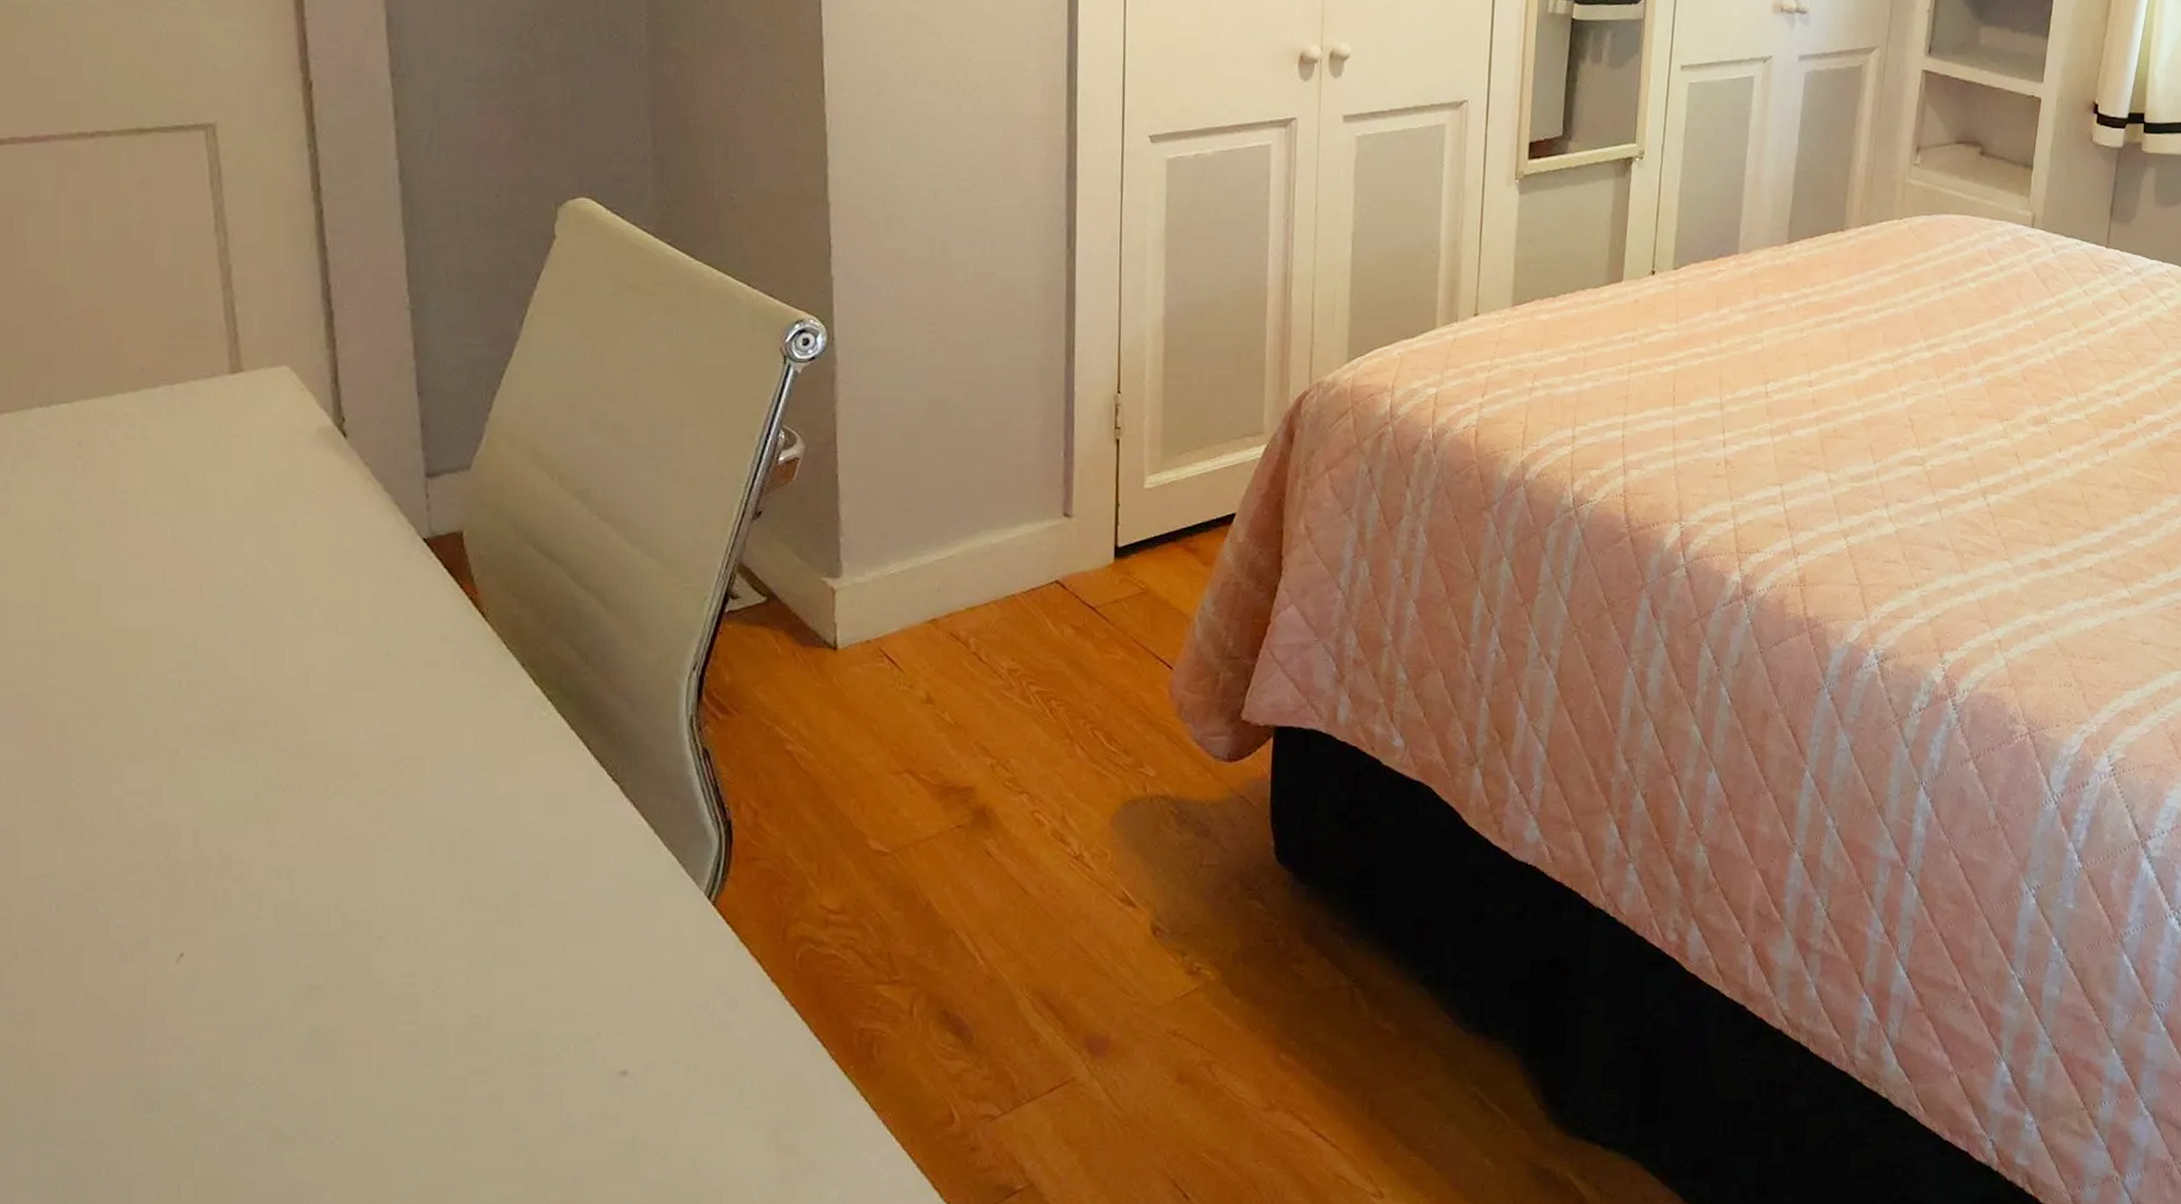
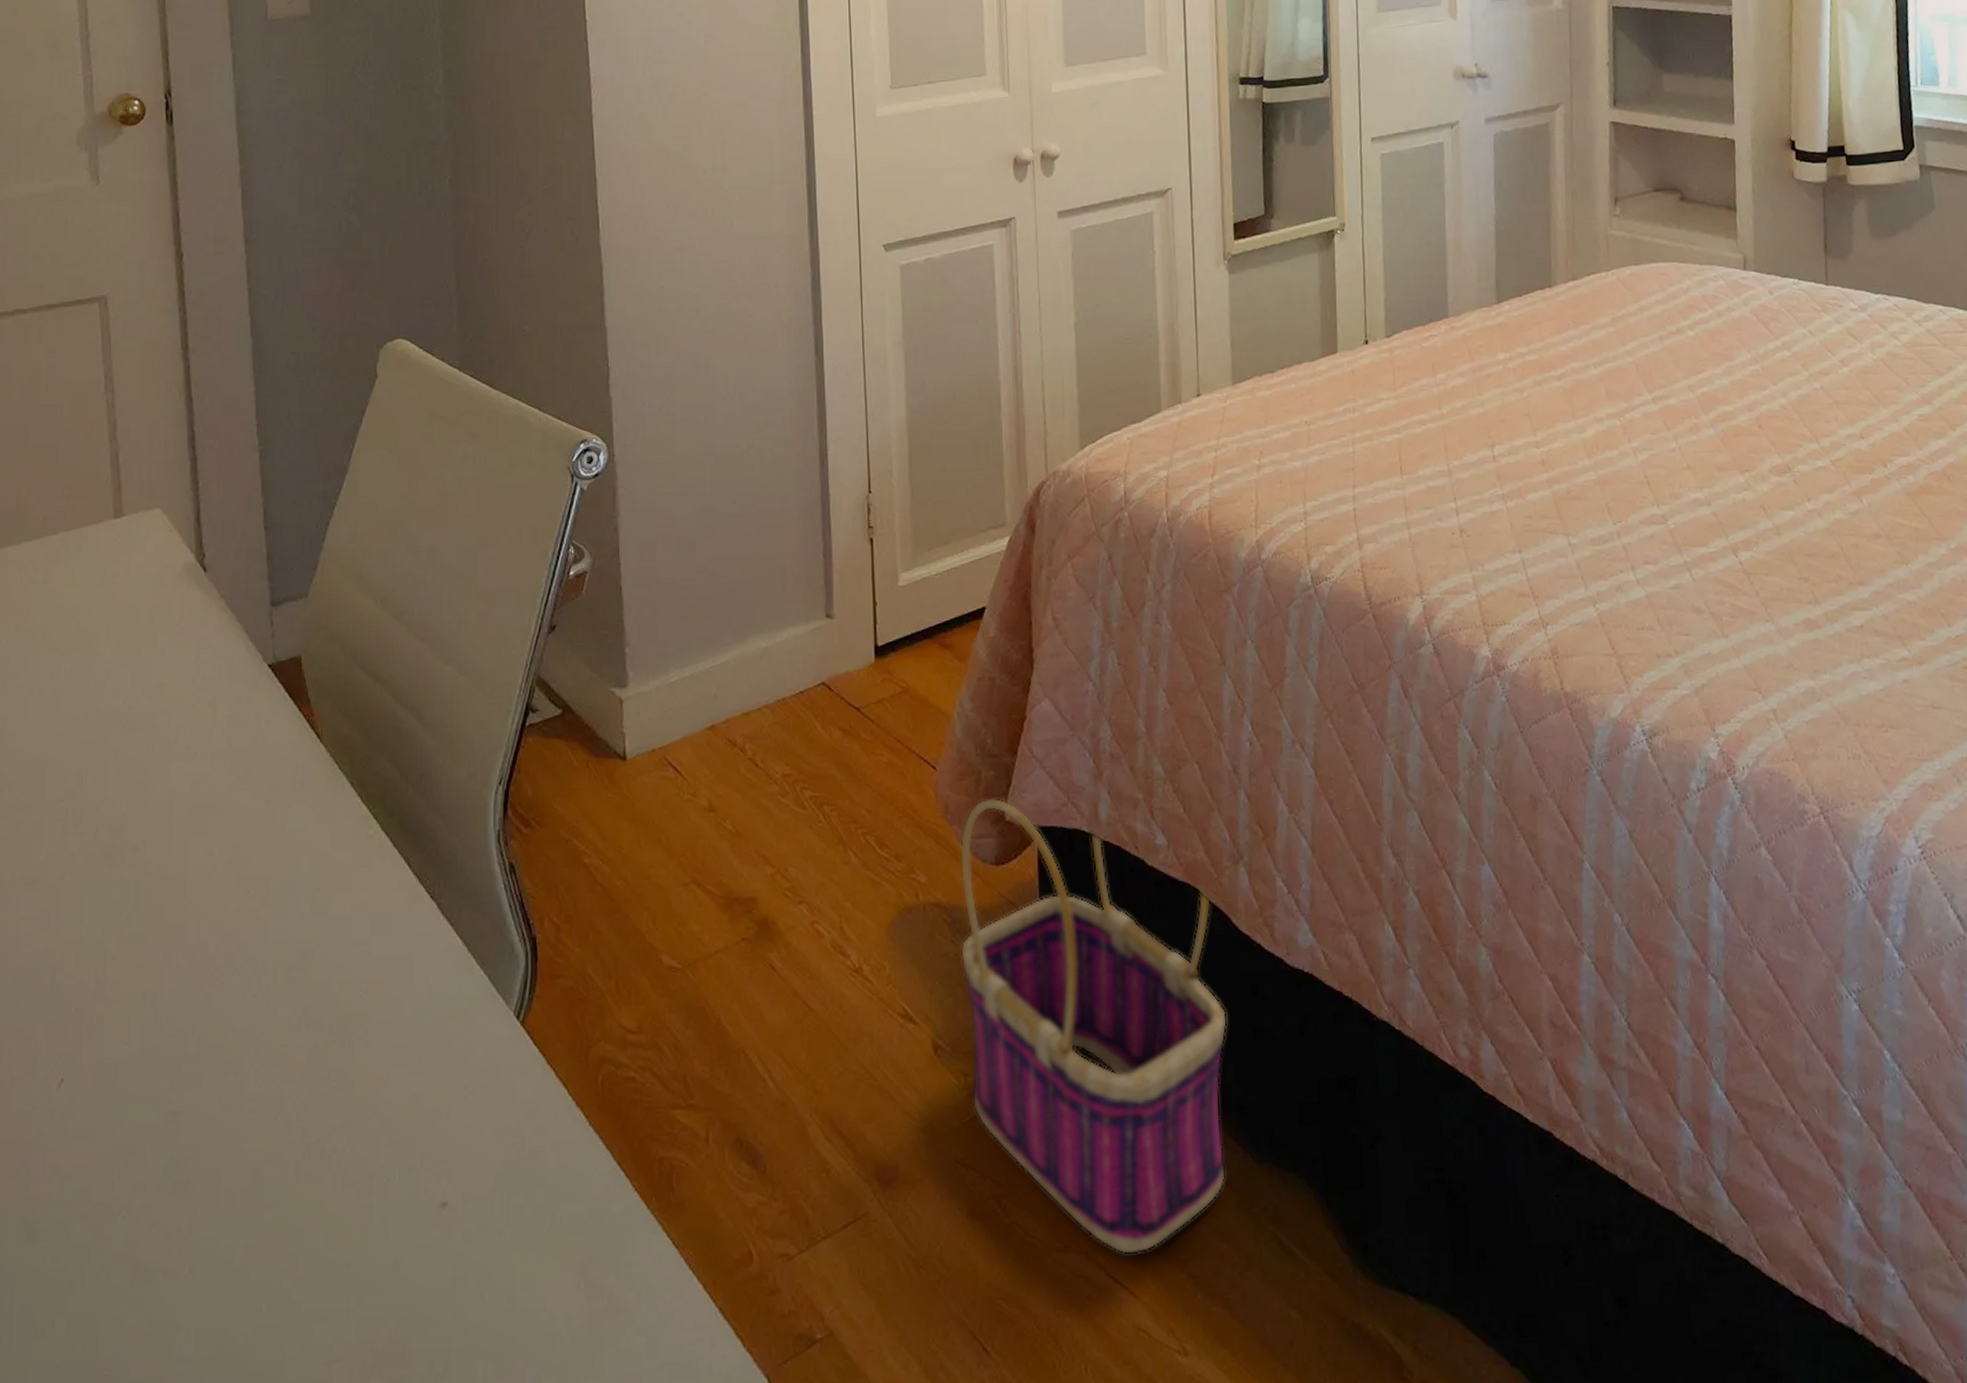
basket: none [1186,698,1449,1113] -> present [959,798,1228,1255]

